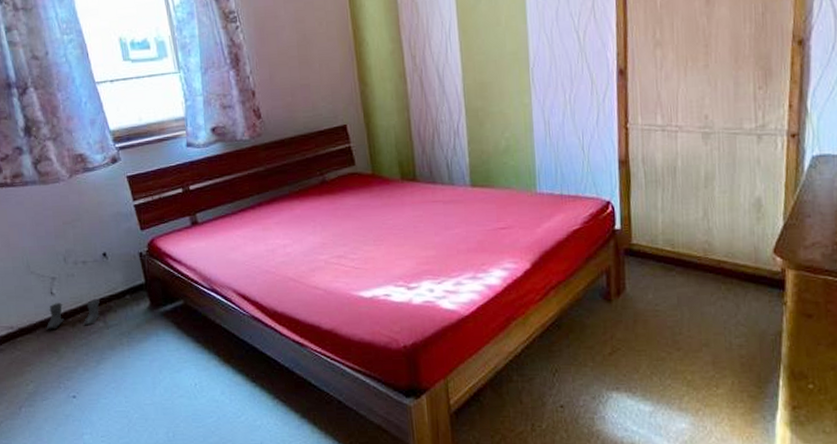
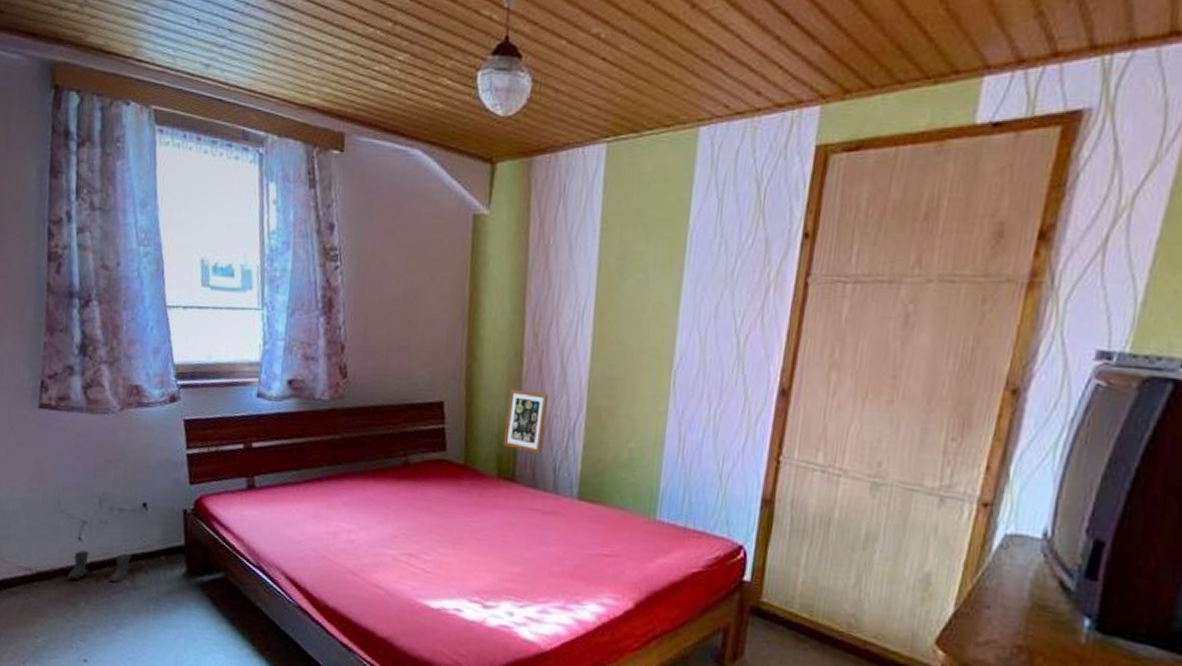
picture frame: none [400,104,434,155] -> present [504,388,548,454]

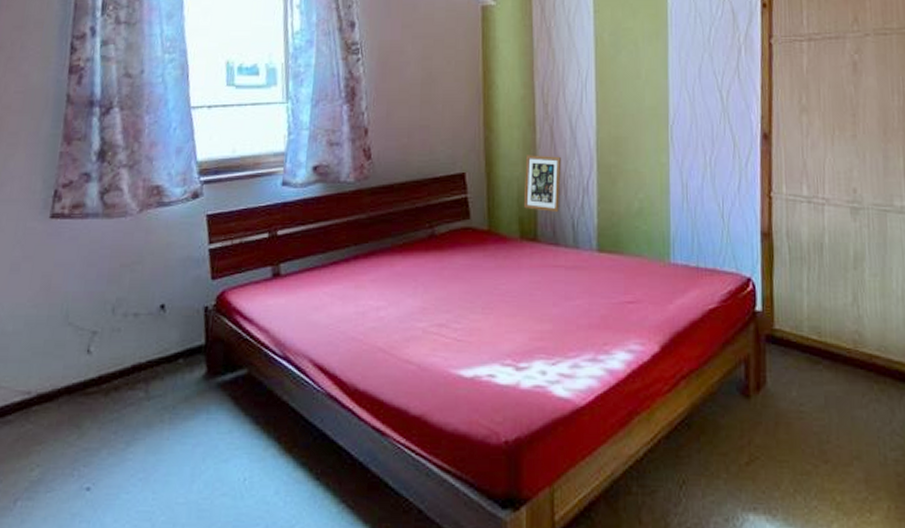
boots: present [67,550,131,584] -> none [72,361,145,398]

